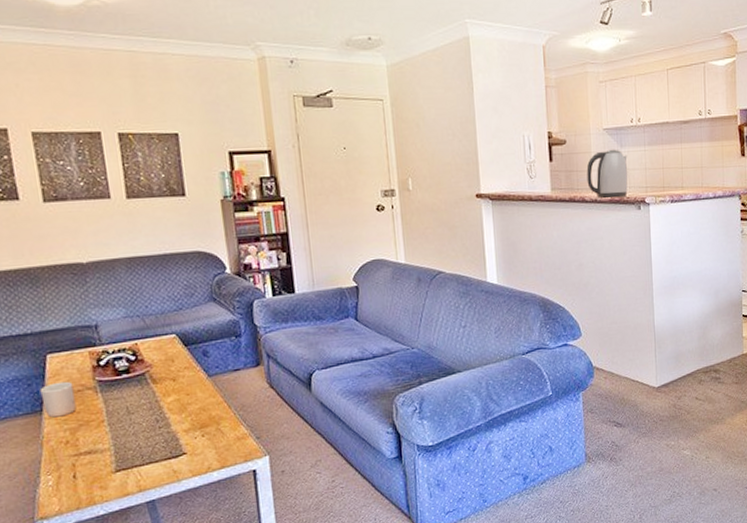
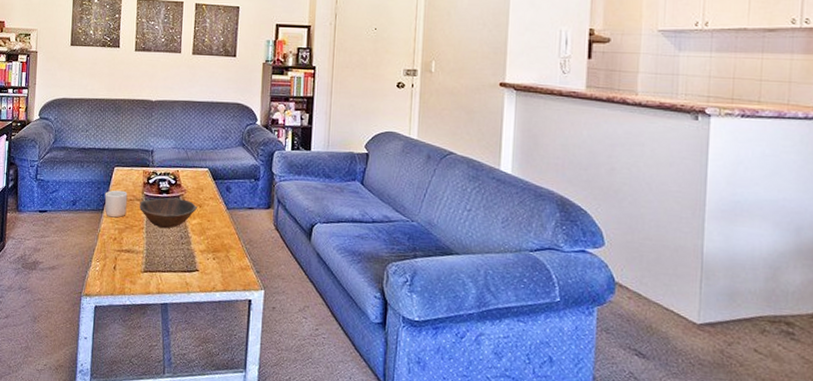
bowl: none [92,376,171,416] -> present [140,198,197,229]
kettle: present [586,149,628,198] -> none [631,52,686,105]

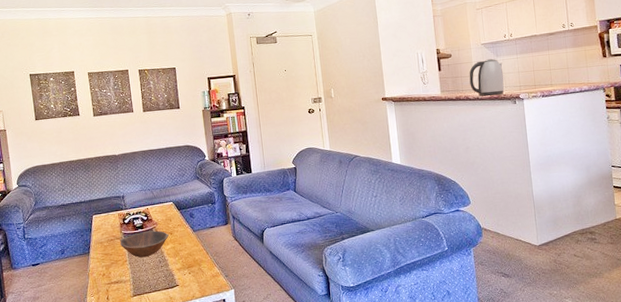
mug: present [104,190,128,218] -> none [88,233,110,258]
kettle: none [631,52,686,105] -> present [469,58,505,97]

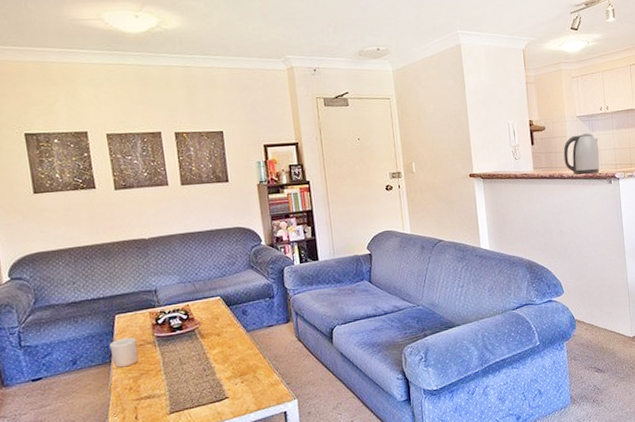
mug: none [88,233,110,258] -> present [109,337,139,368]
bowl: present [120,230,169,258] -> none [152,332,216,366]

